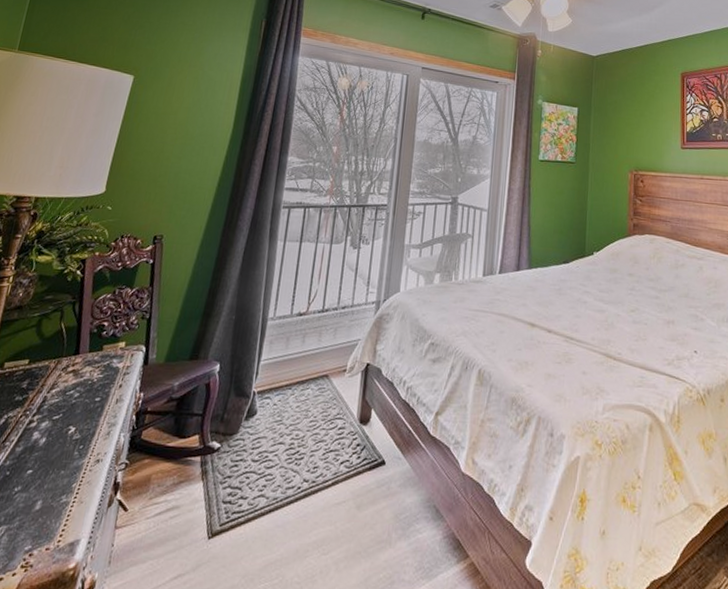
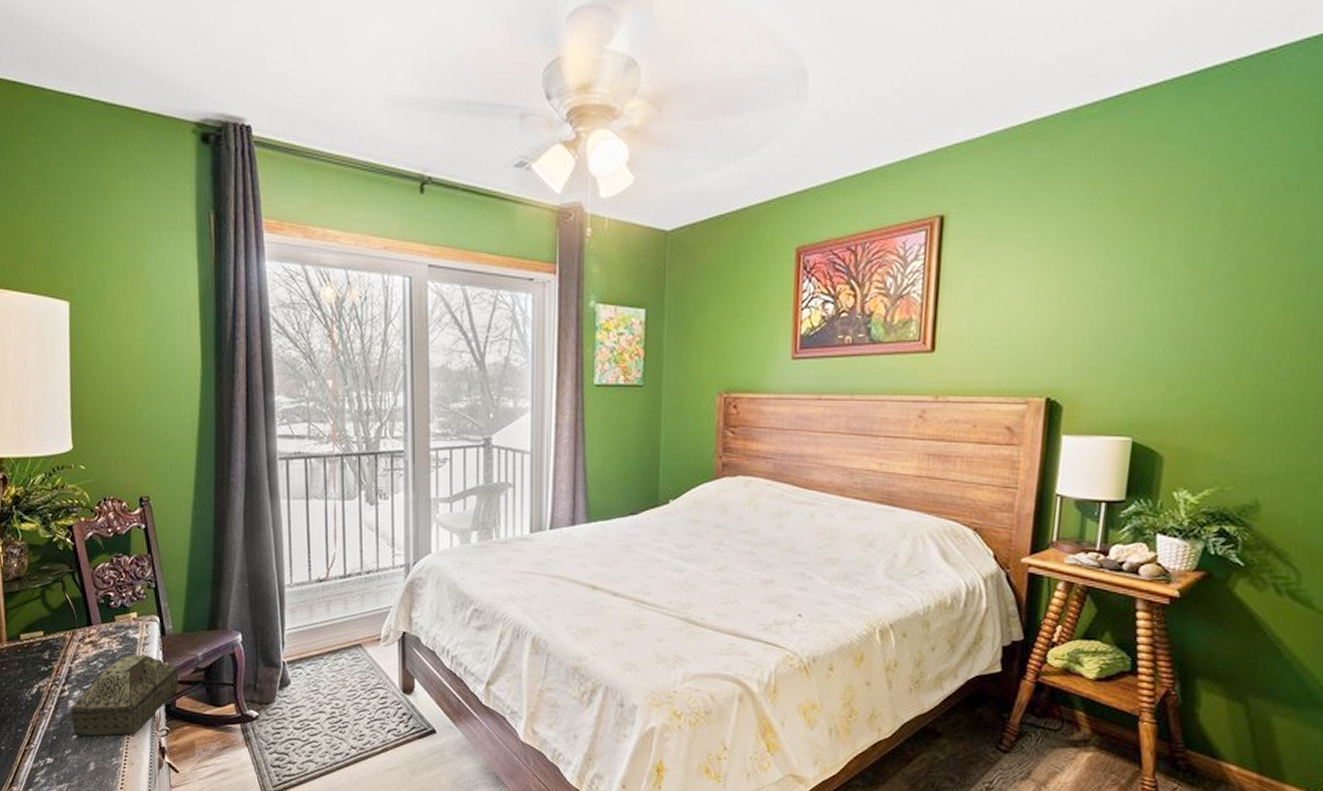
decorative box: none [29,384,153,471] -> present [71,654,179,736]

